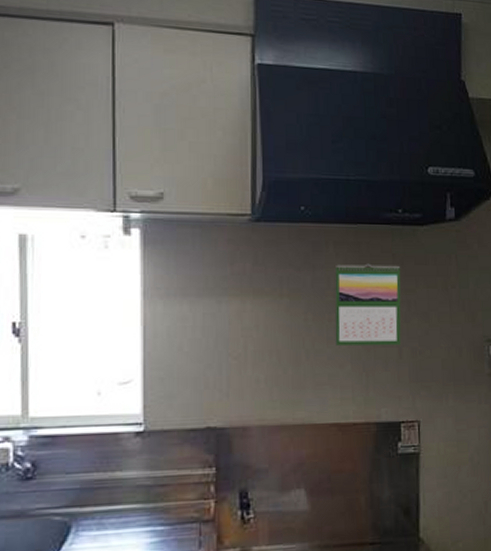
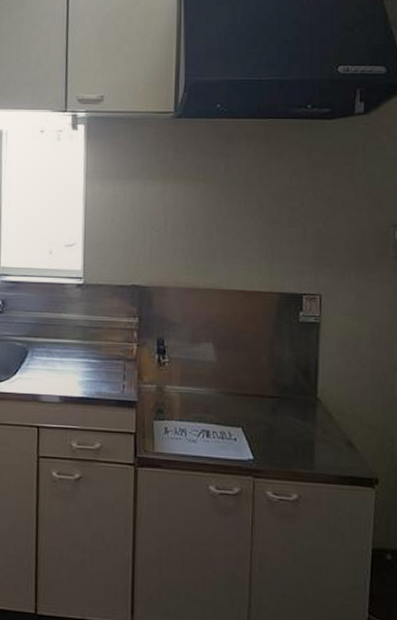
calendar: present [334,263,402,347] -> none [244,153,308,227]

